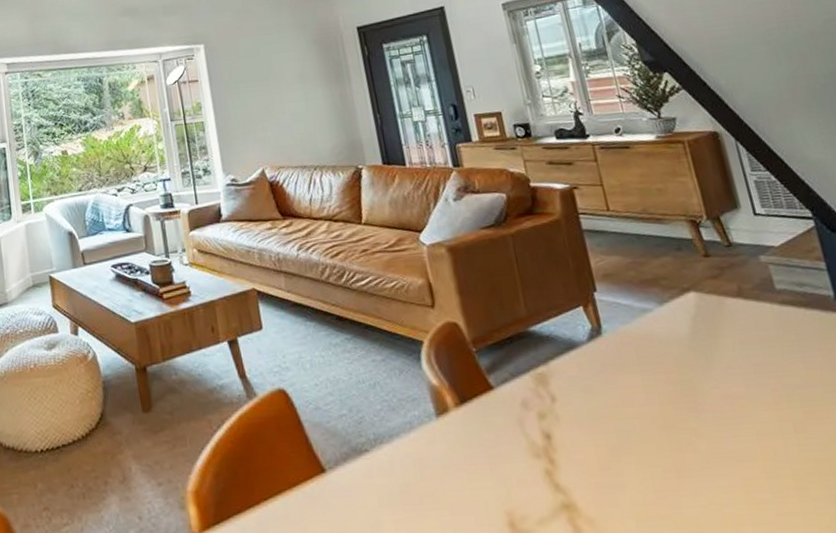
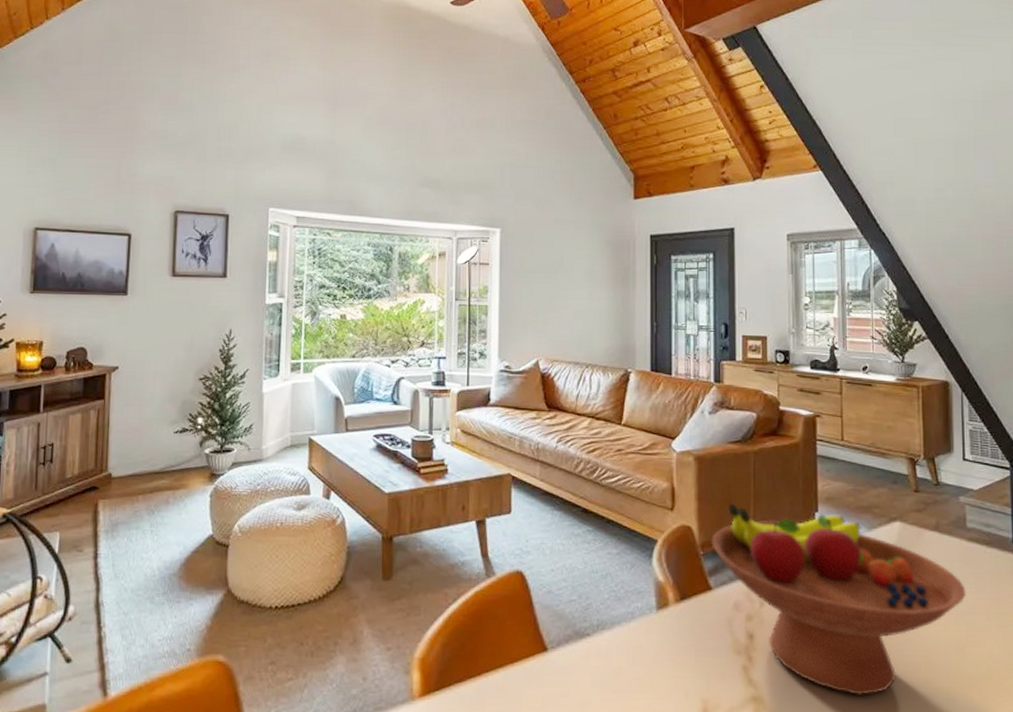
fruit bowl: none [482,292,793,494] -> present [711,503,966,697]

